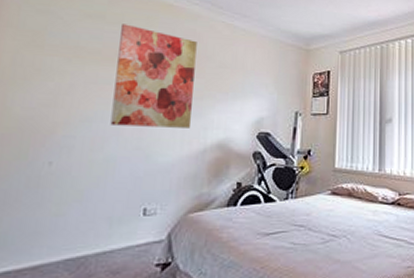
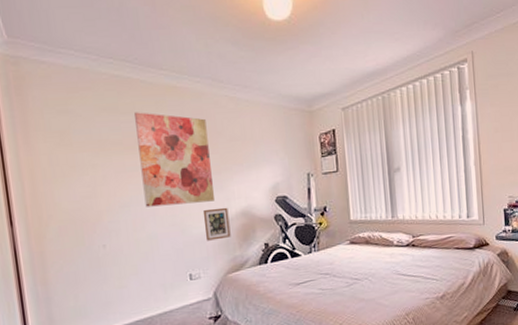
picture frame: none [172,136,203,172] -> present [202,207,231,241]

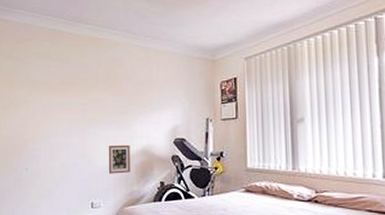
wall art: present [135,112,216,207] -> none [62,59,120,139]

